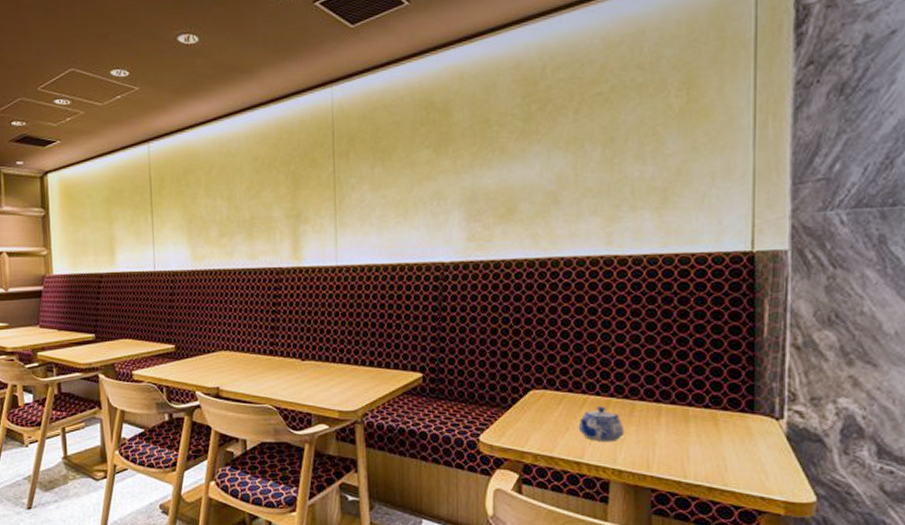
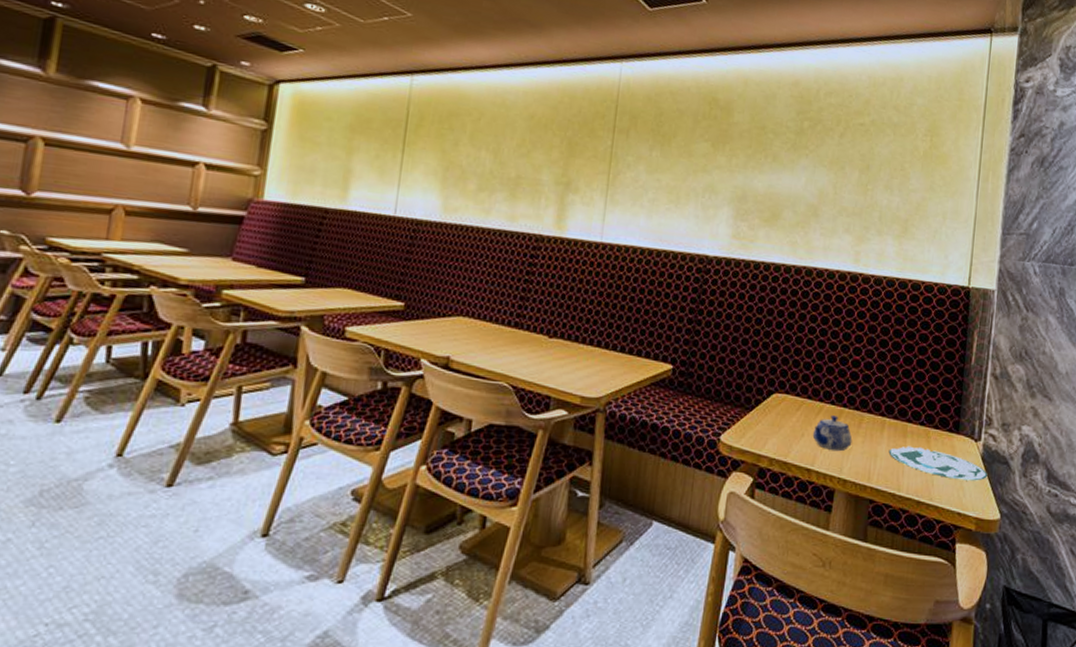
plate: none [668,431,796,463] -> present [888,445,988,481]

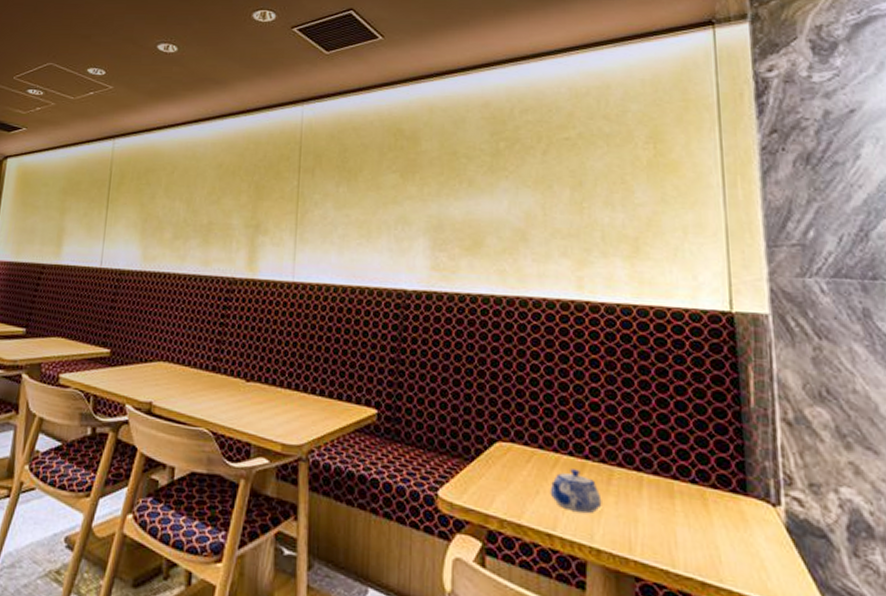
plate: present [888,445,988,481] -> none [652,509,799,560]

